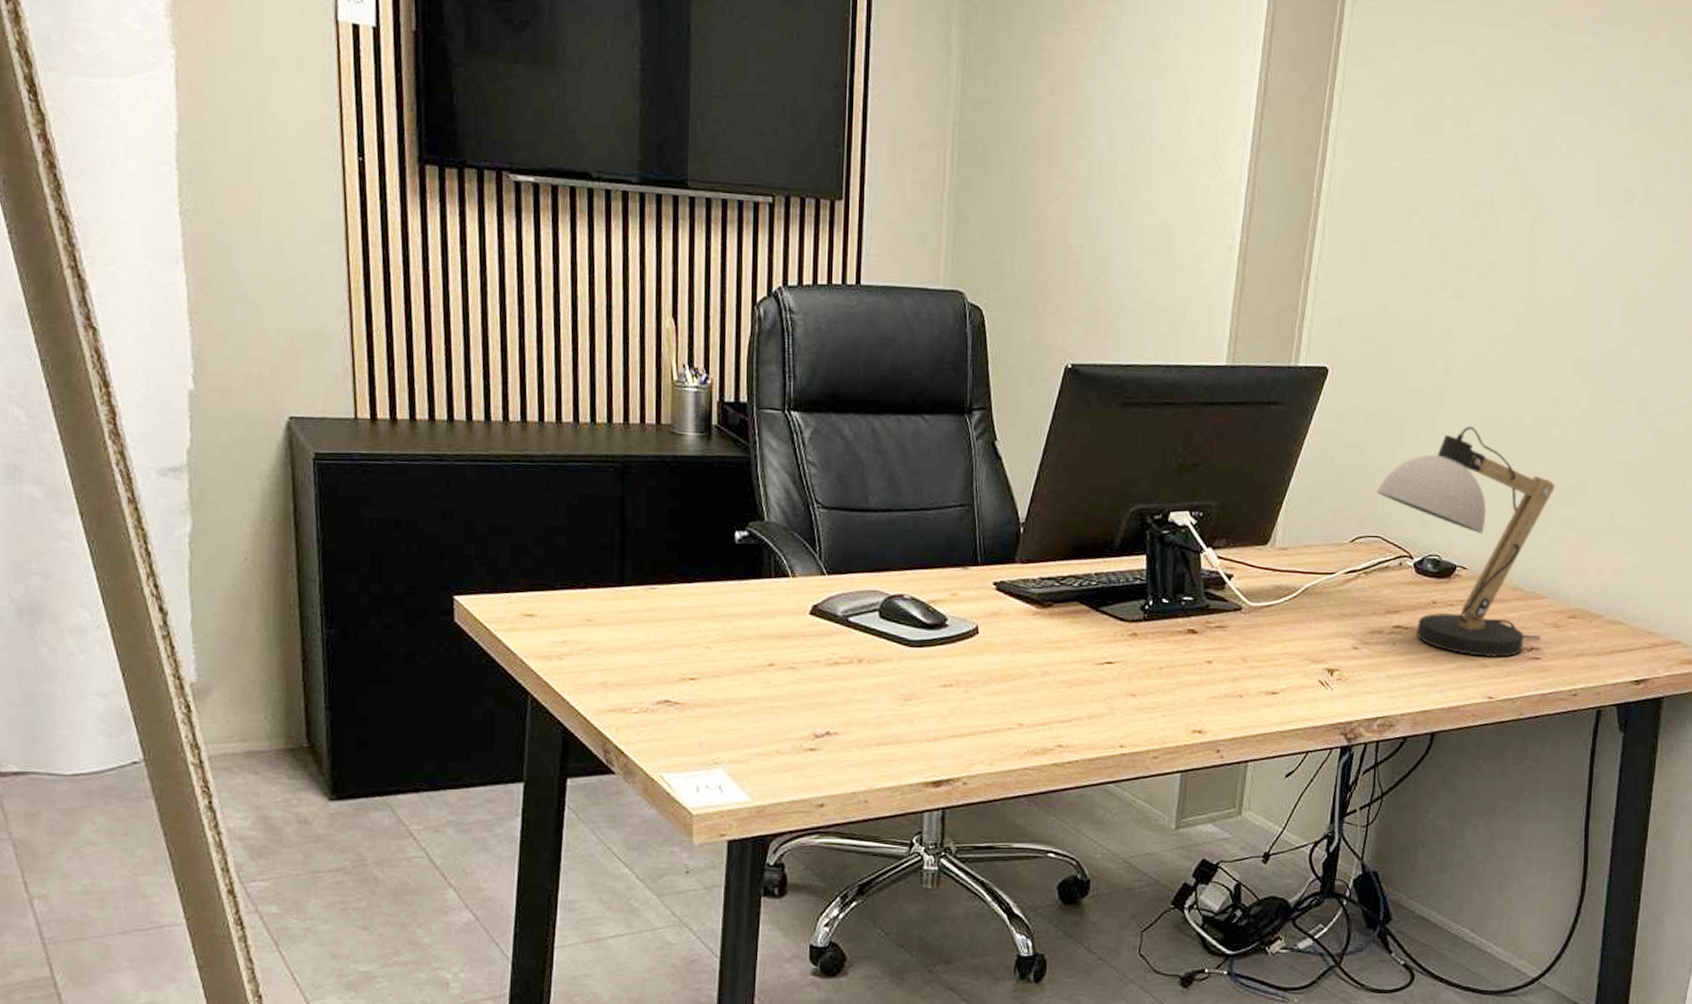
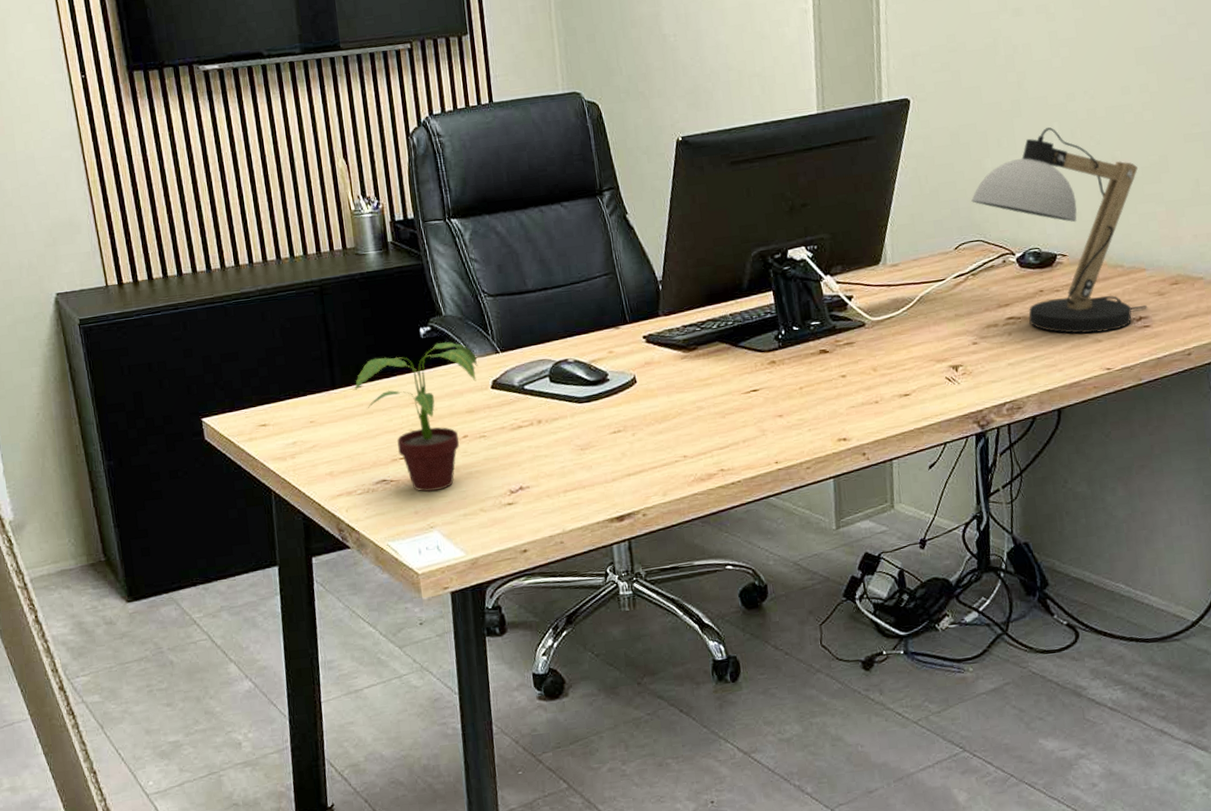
potted plant: none [645,551,799,723] -> present [353,341,478,492]

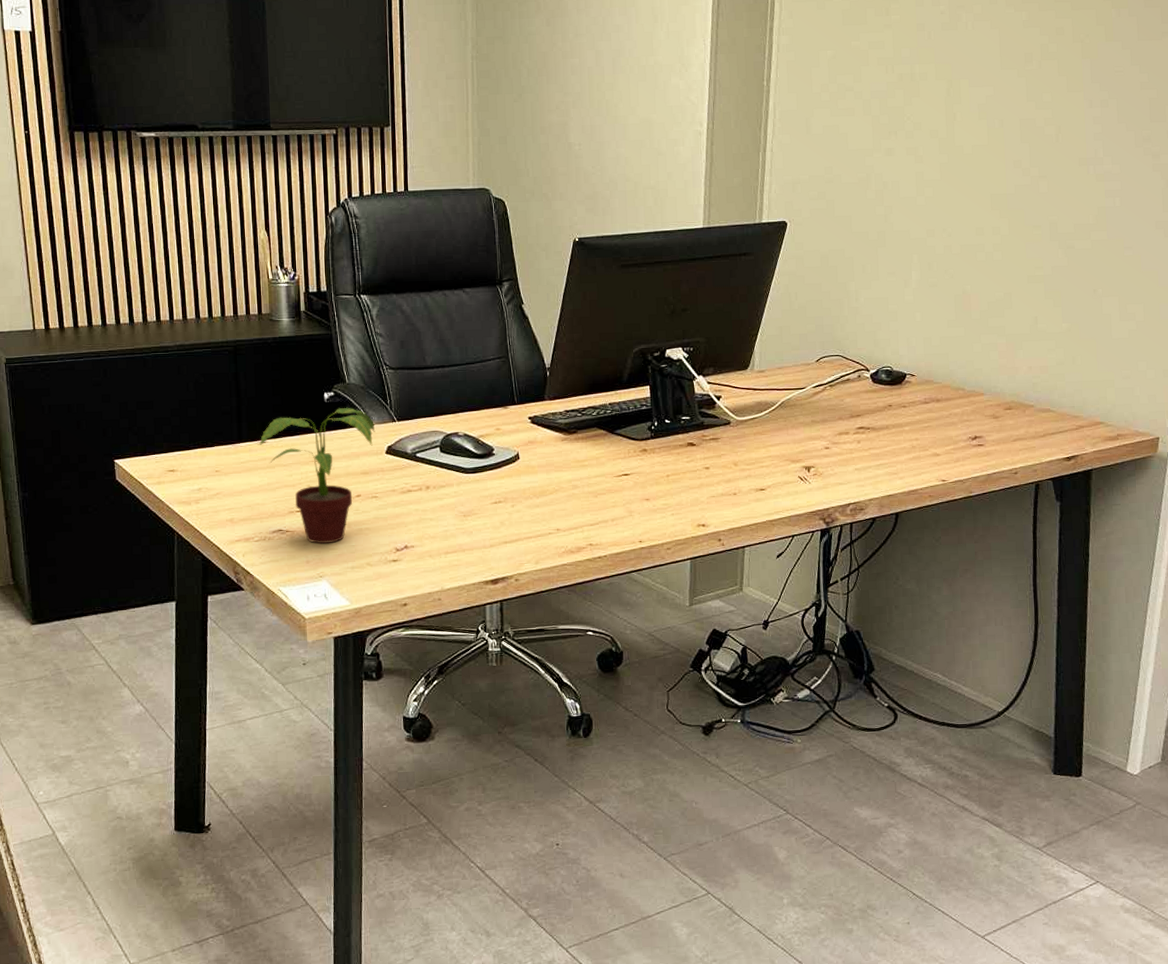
desk lamp: present [971,127,1147,334] -> none [834,259,985,448]

